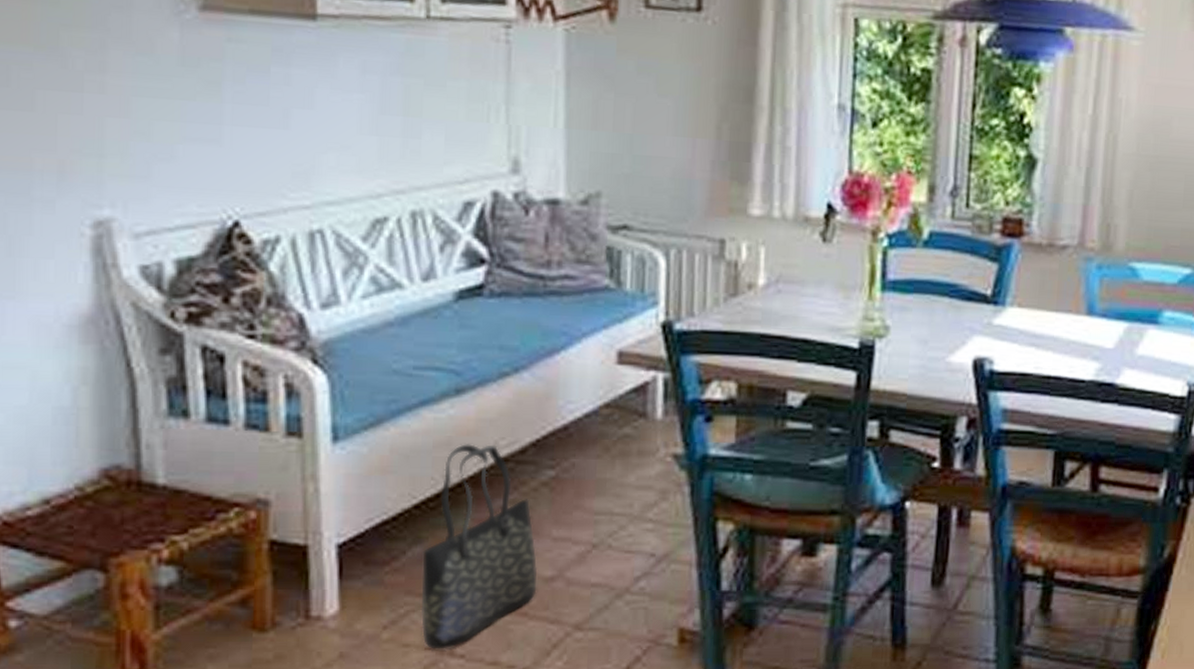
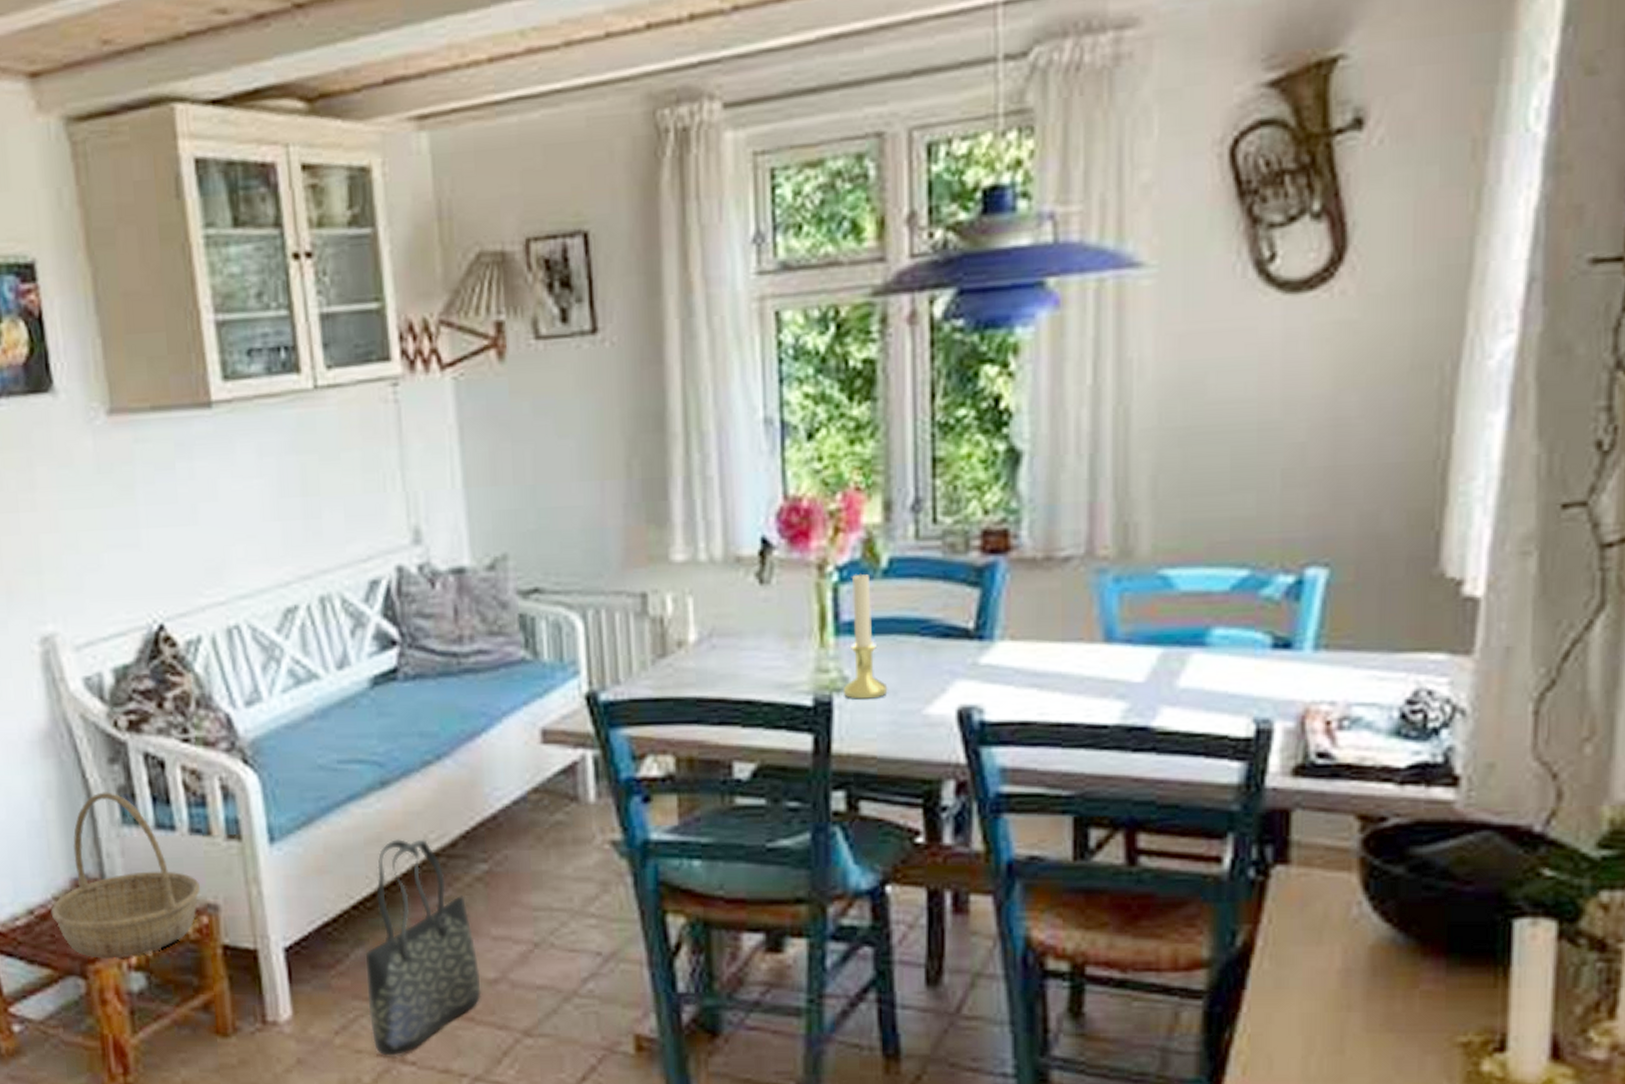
basket: none [71,382,252,552] -> present [51,792,201,959]
candle holder: none [884,240,920,346] -> present [842,572,888,699]

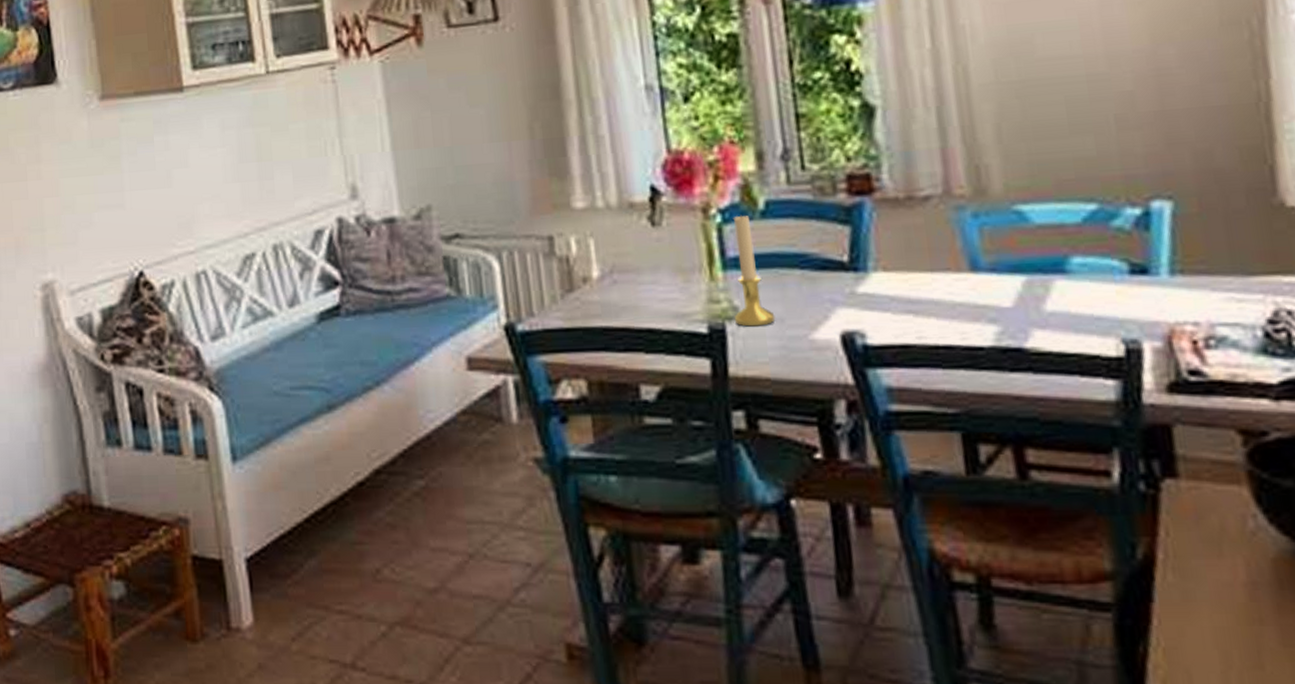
basket: present [51,792,201,959] -> none [44,417,173,568]
tote bag: present [365,839,482,1056] -> none [317,457,423,662]

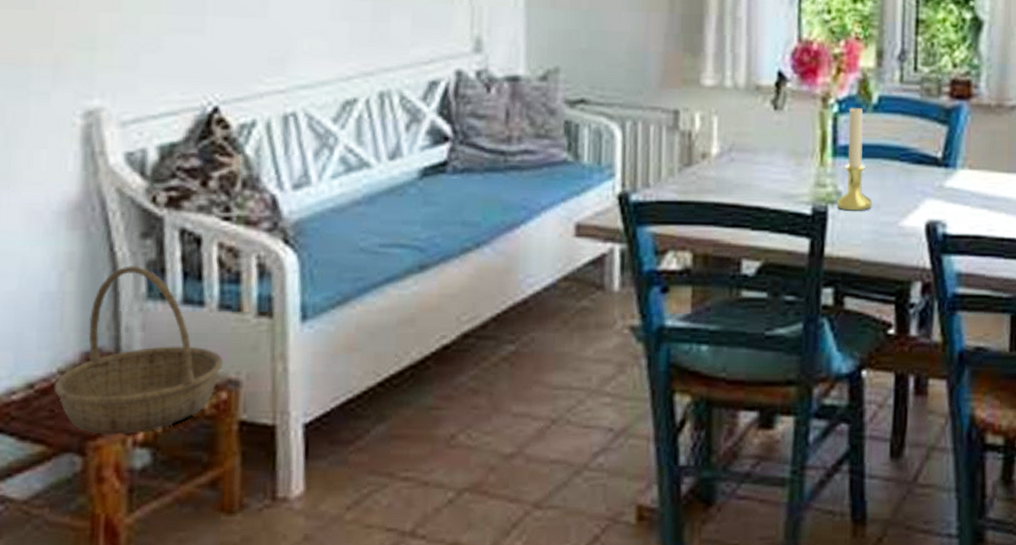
basket: none [44,417,173,568] -> present [53,266,224,435]

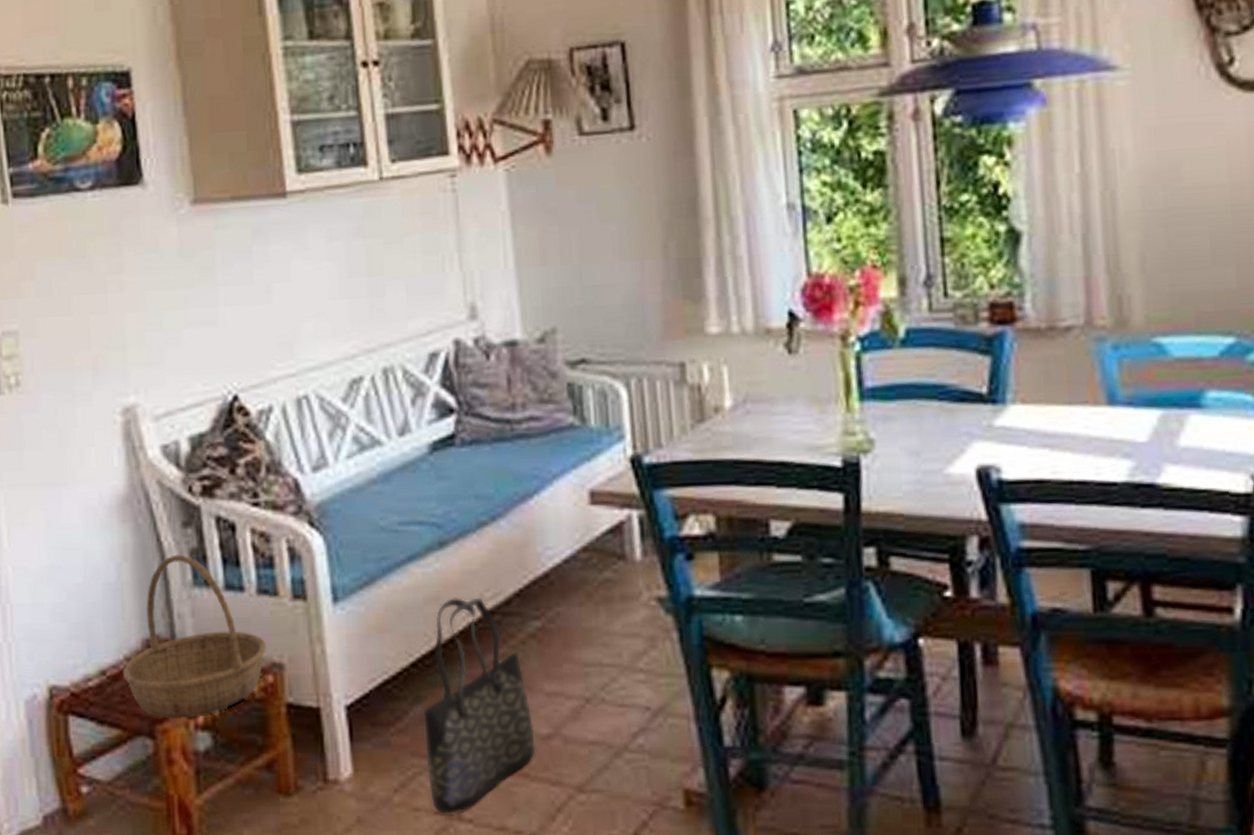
tote bag: none [383,320,497,530] -> present [423,597,536,814]
candle holder: present [836,106,873,211] -> none [869,342,911,460]

